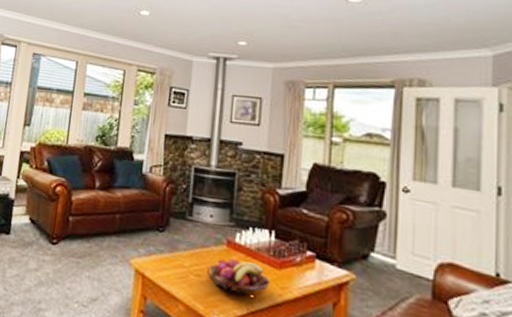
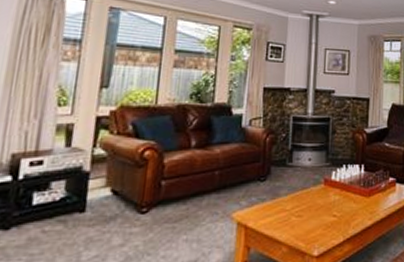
fruit basket: present [206,258,270,296] -> none [306,194,361,226]

